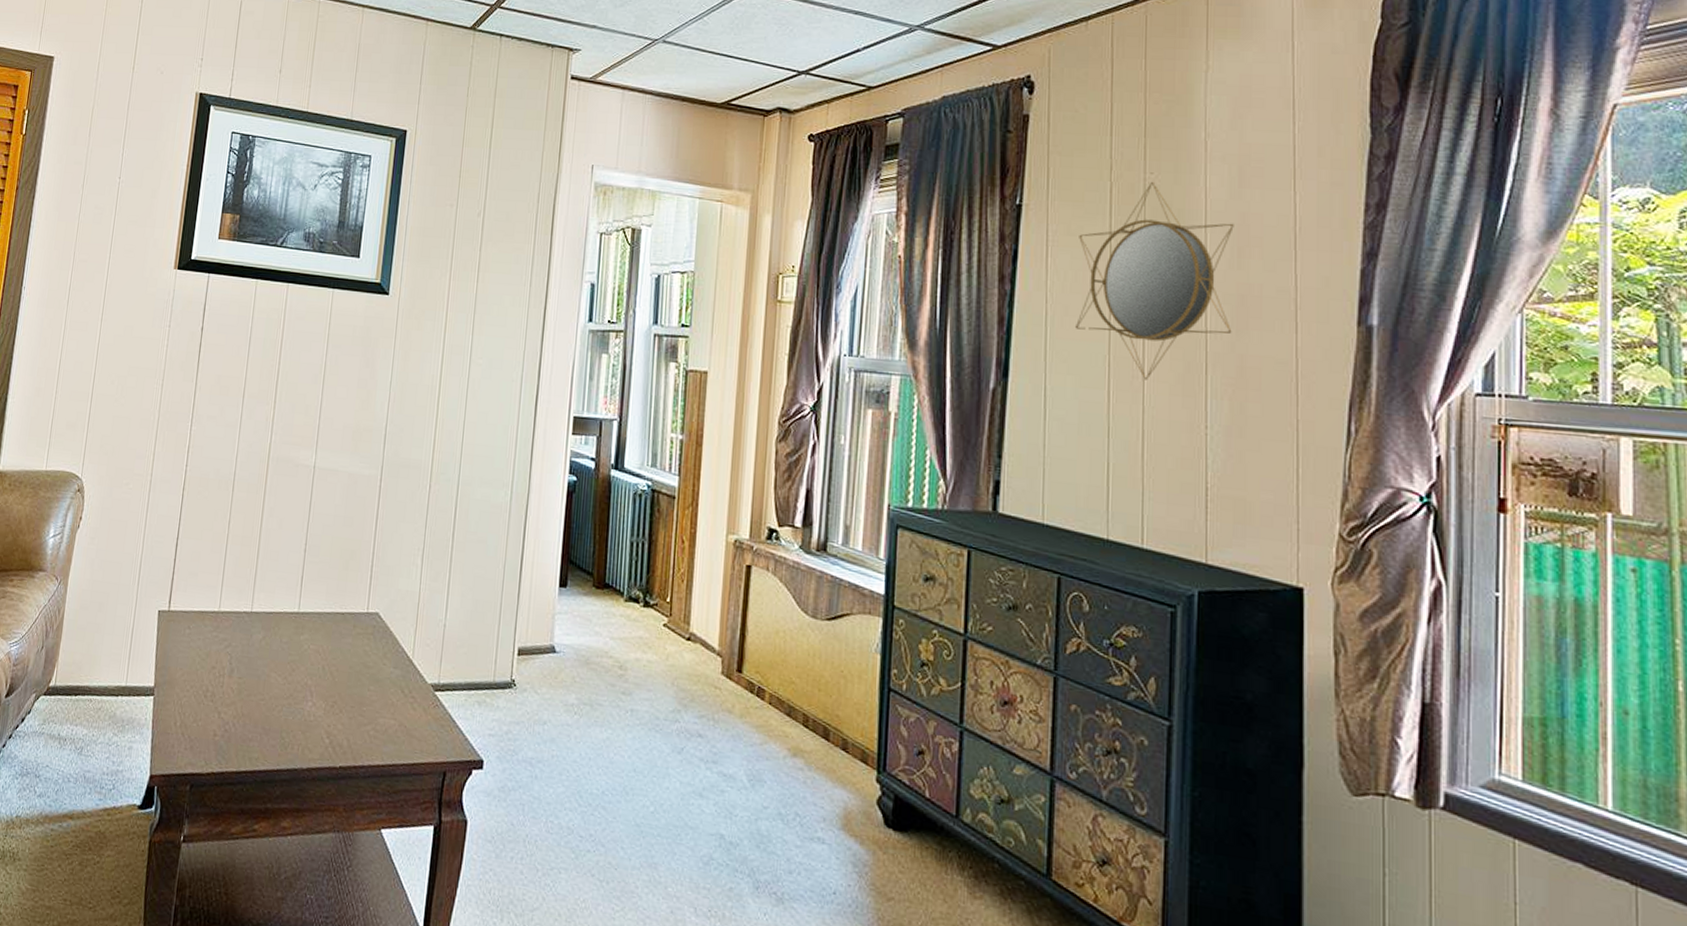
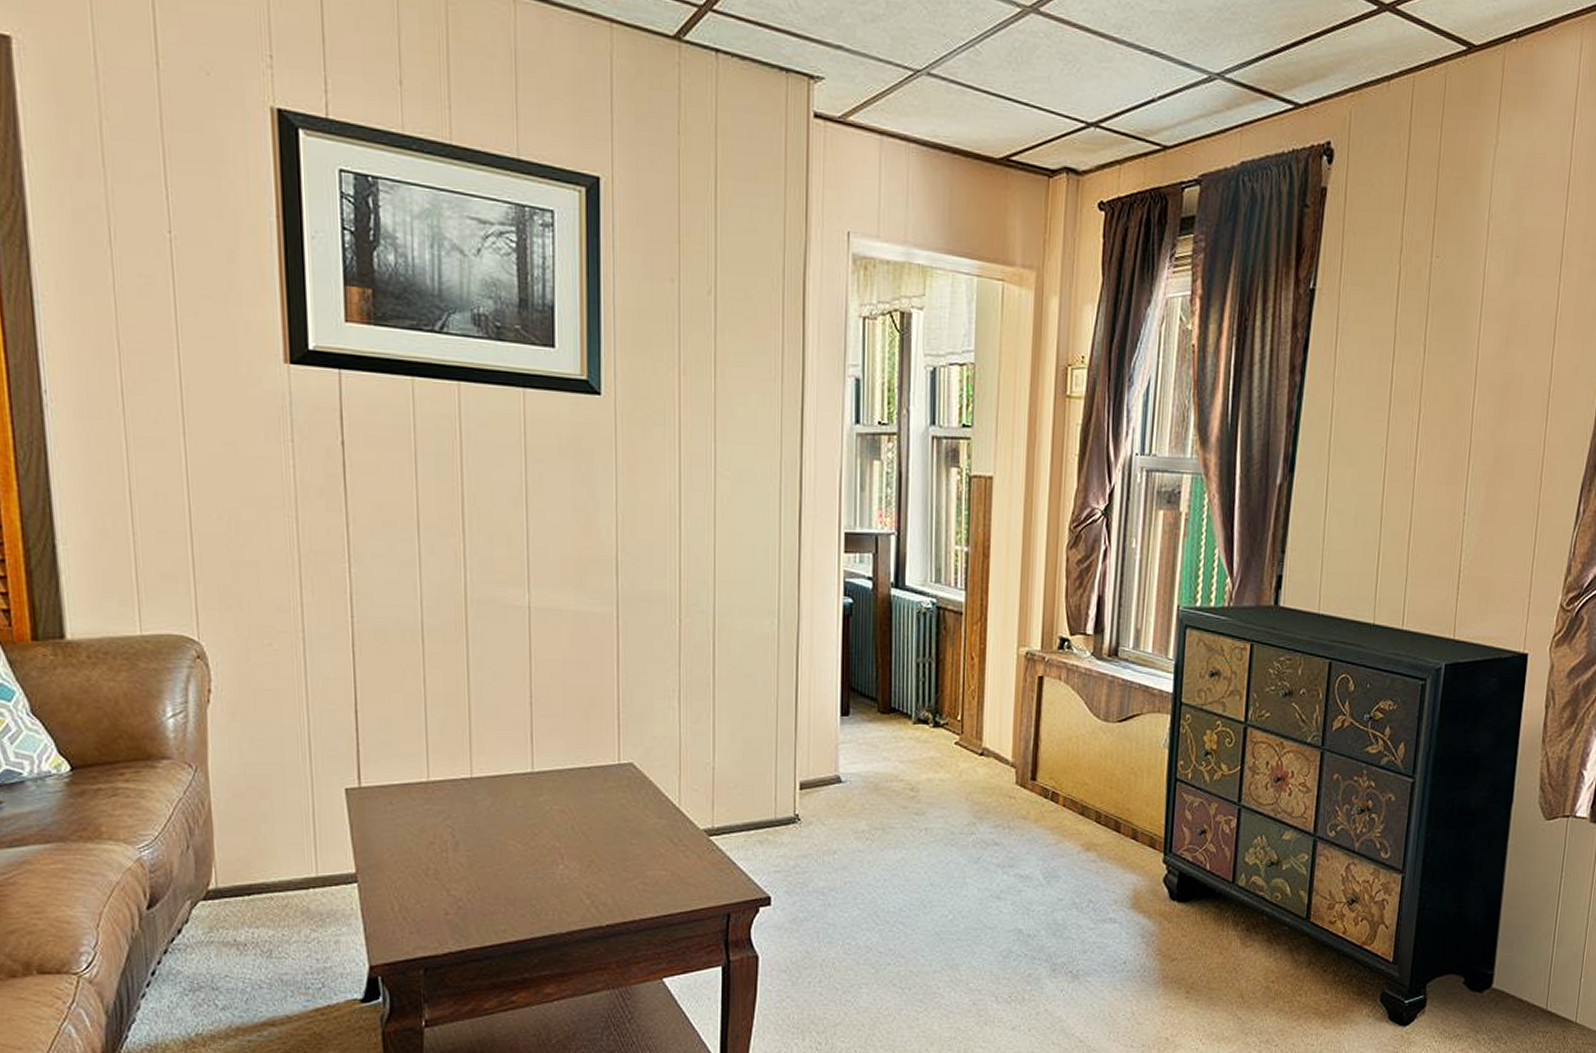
home mirror: present [1074,181,1234,381] -> none [1357,265,1505,471]

